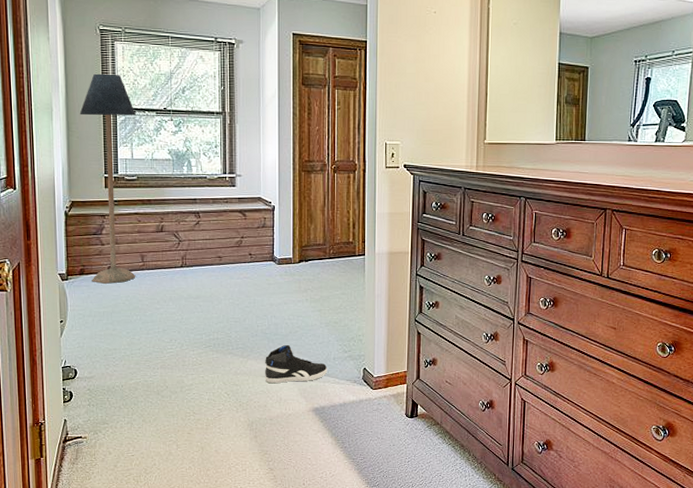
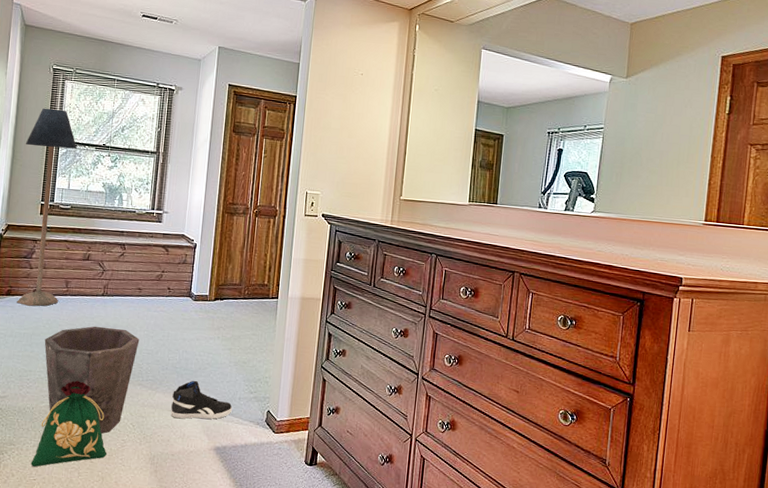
waste bin: none [126,298,225,405] -> present [44,326,140,434]
bag: none [127,355,204,443] -> present [31,380,107,467]

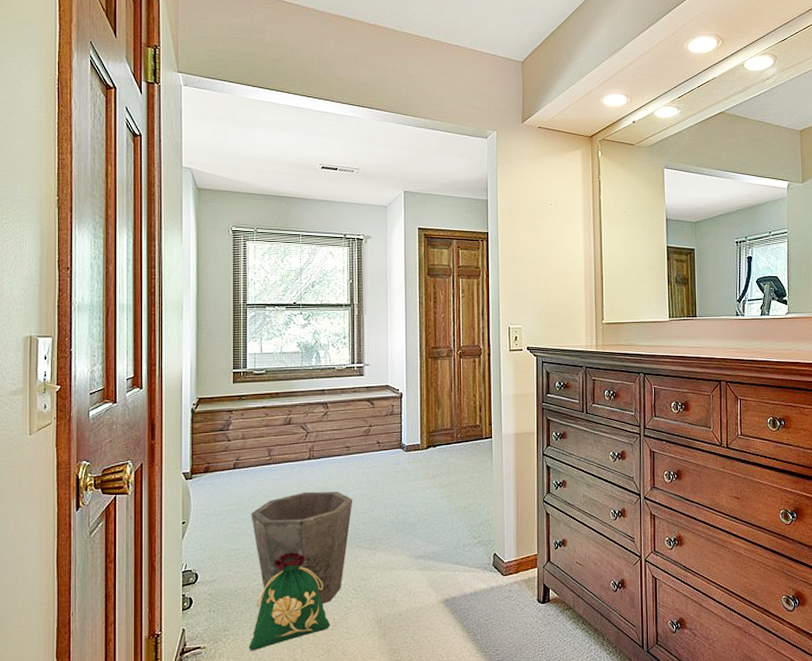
floor lamp: present [17,108,77,306] -> none [210,272,266,481]
sneaker: present [171,380,233,419] -> none [394,533,458,576]

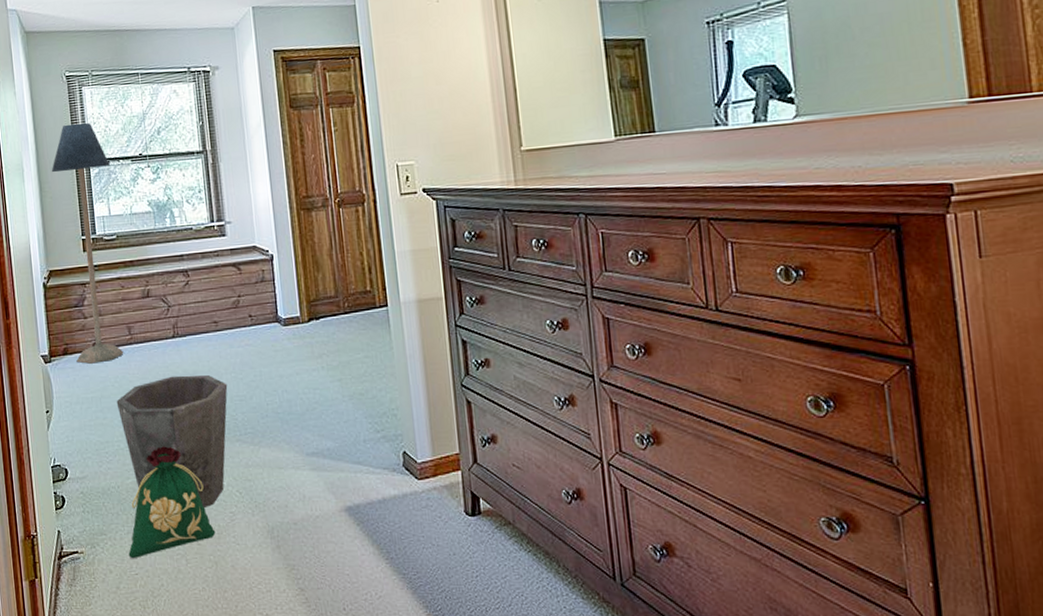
floor lamp: none [210,272,266,481] -> present [51,122,124,364]

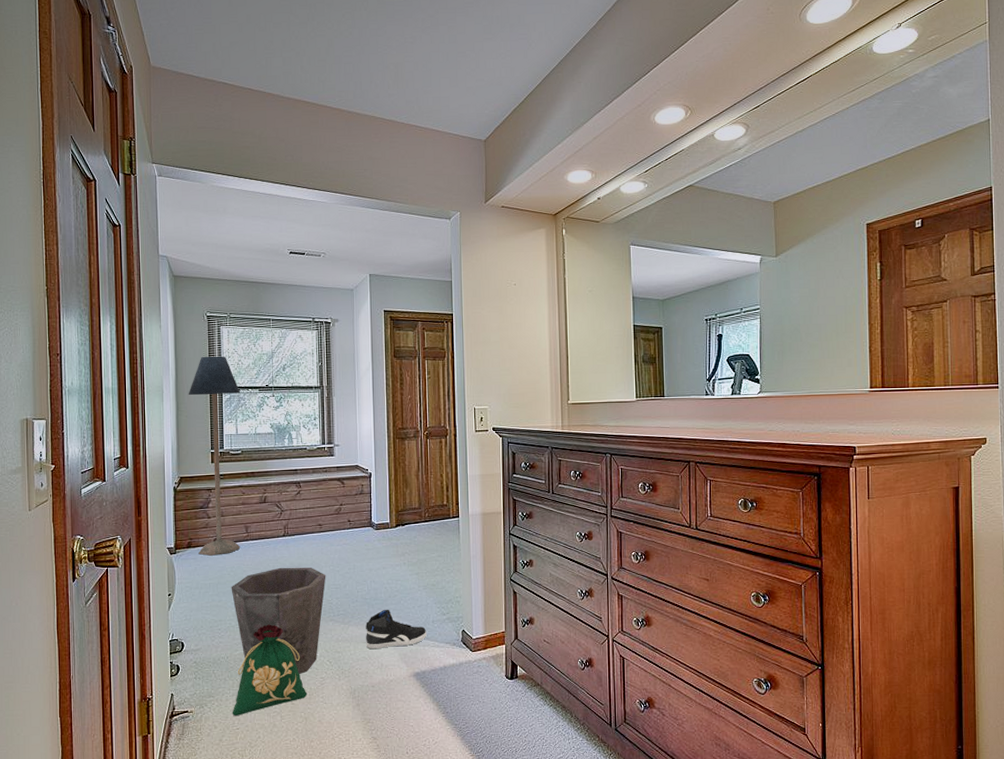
sneaker: none [280,425,358,477] -> present [366,609,427,650]

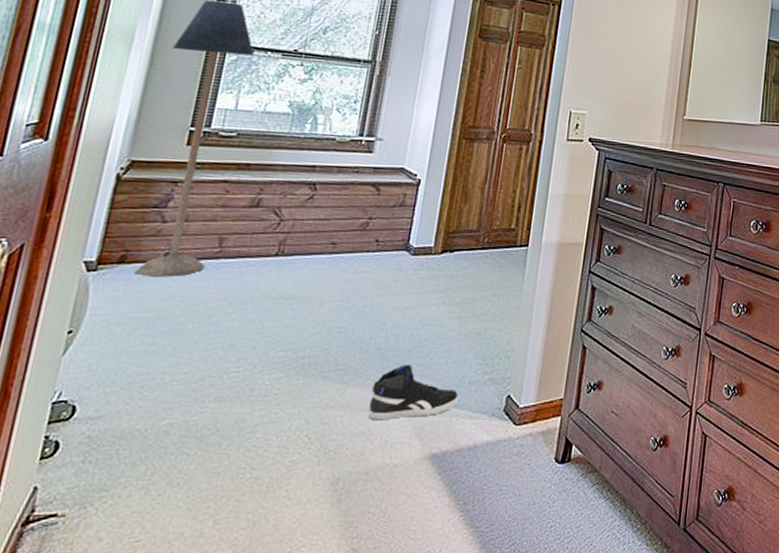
waste bin: present [231,567,326,674] -> none [173,299,329,455]
bag: present [232,624,308,715] -> none [133,381,265,520]

